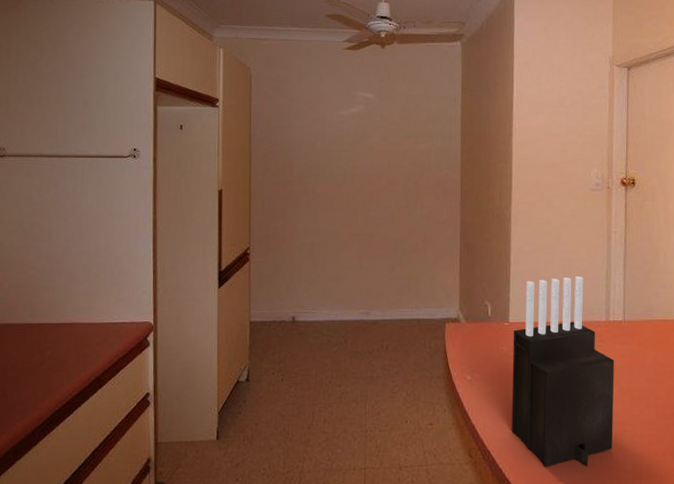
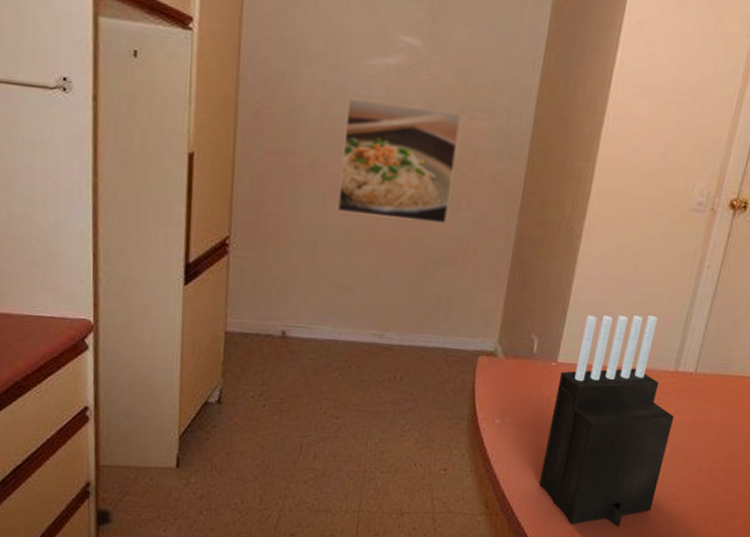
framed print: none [326,138,409,221] -> present [338,97,462,224]

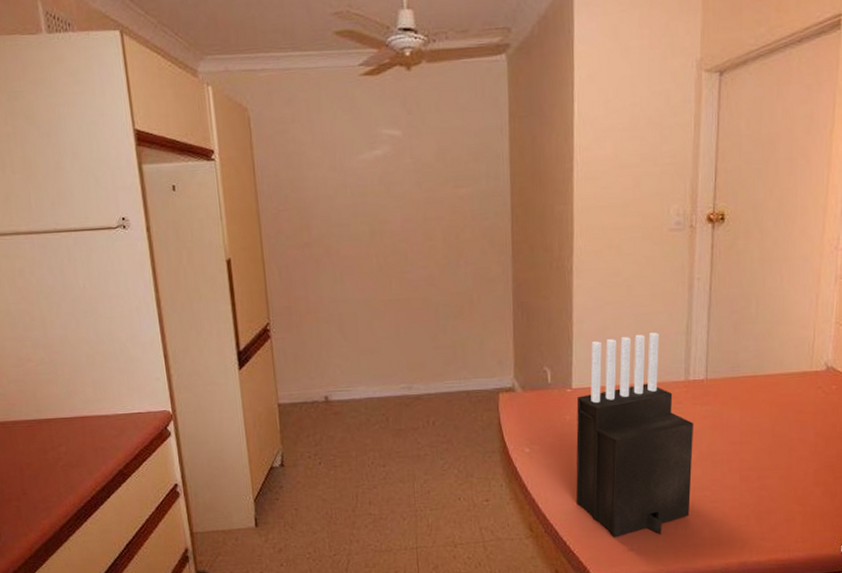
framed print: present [338,97,462,224] -> none [348,185,449,287]

